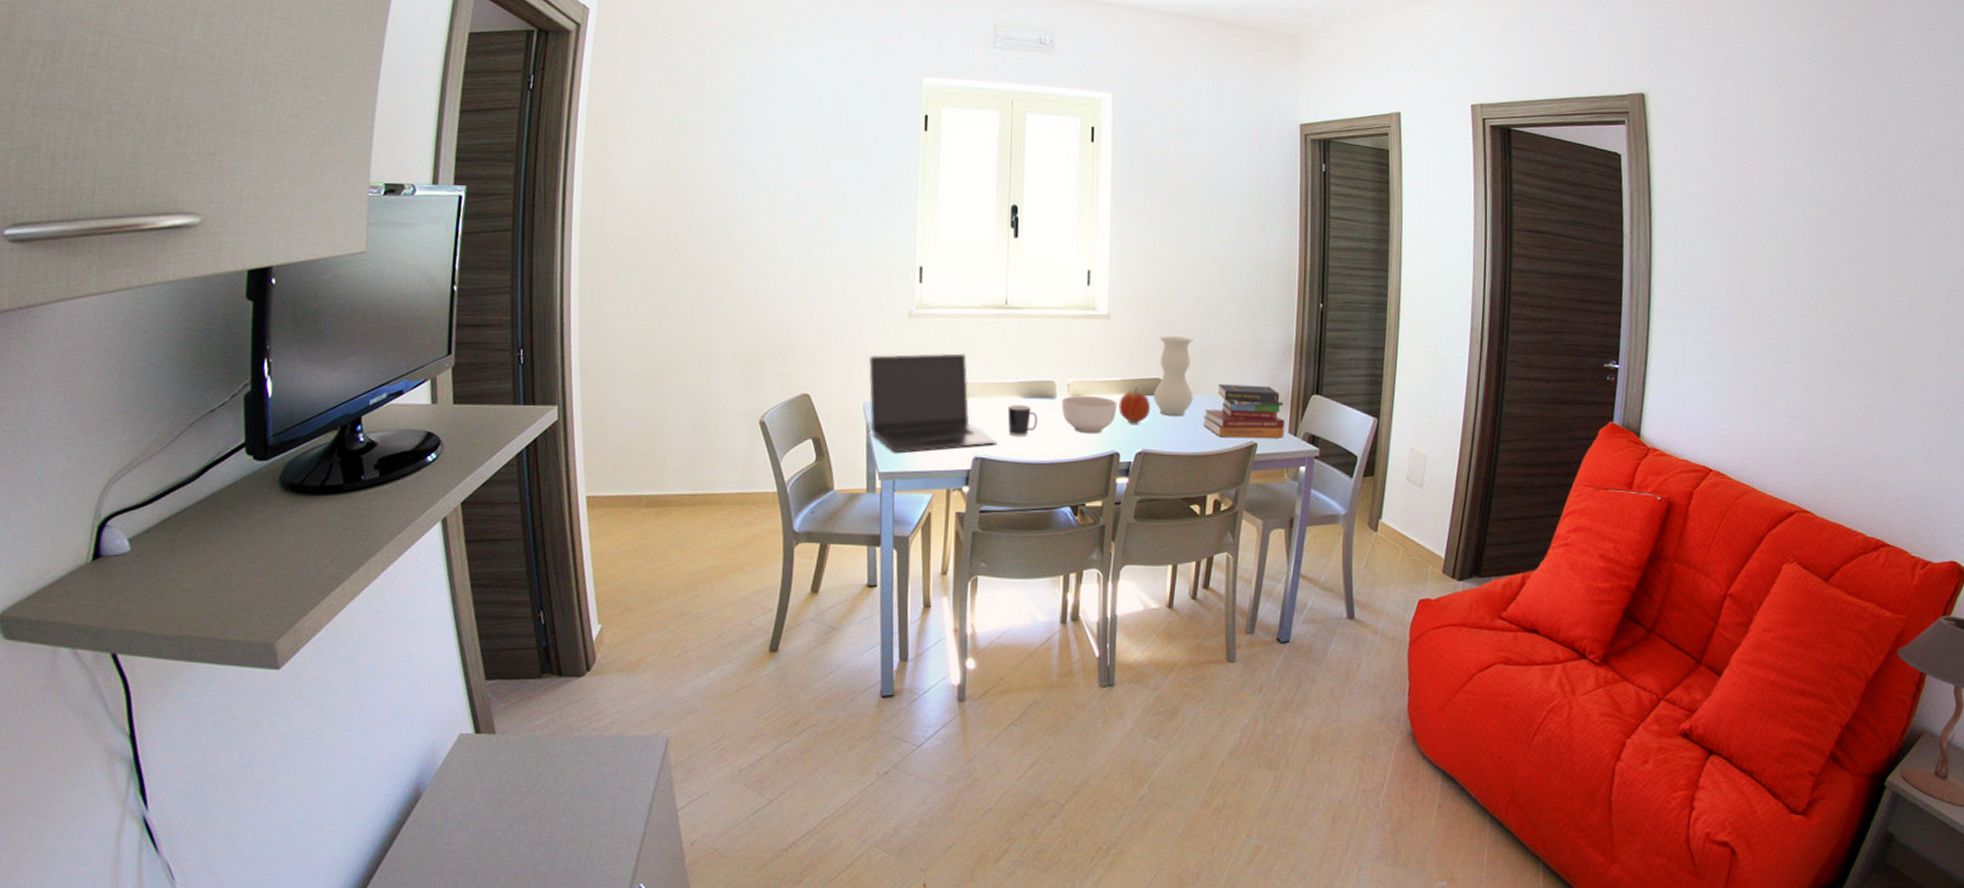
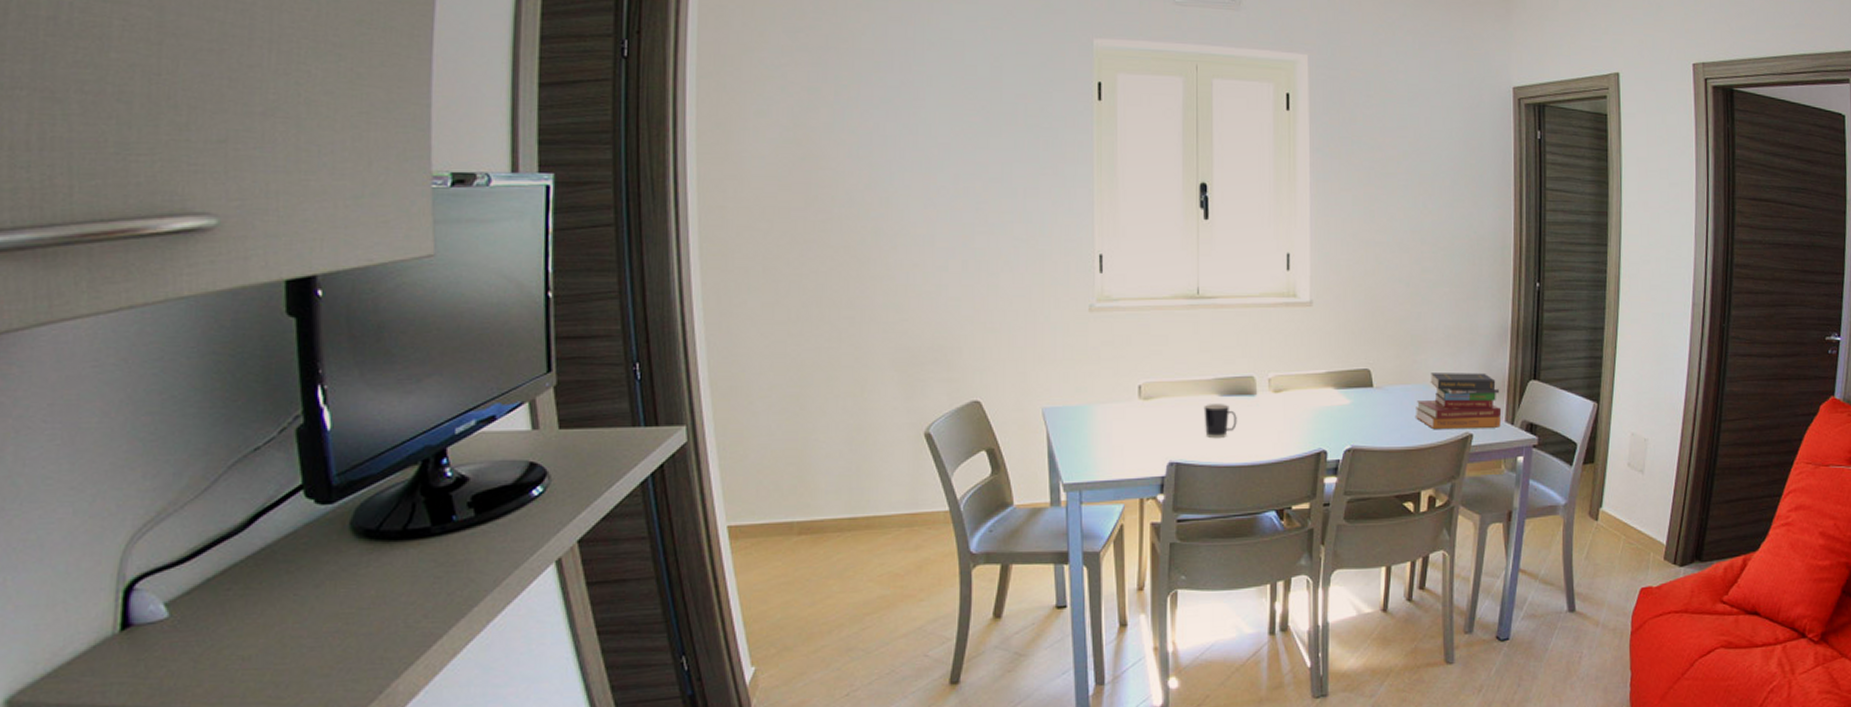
laptop: present [868,353,997,452] -> none [1045,350,1193,461]
bowl: present [1061,396,1117,434] -> none [1262,391,1323,432]
fruit: present [1119,387,1151,424] -> none [1324,379,1360,419]
vase: present [1153,336,1194,416] -> none [1361,323,1404,408]

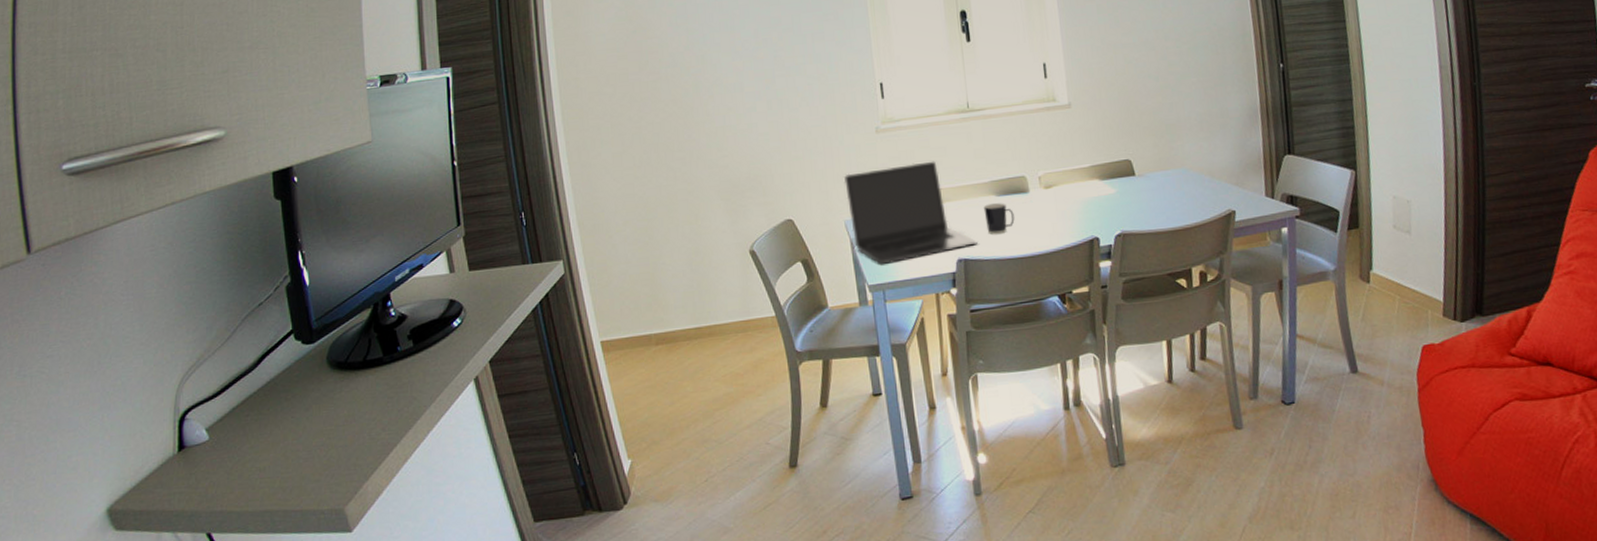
laptop: none [1045,350,1193,461] -> present [843,161,978,264]
books: present [1414,373,1502,430] -> none [1177,152,1262,210]

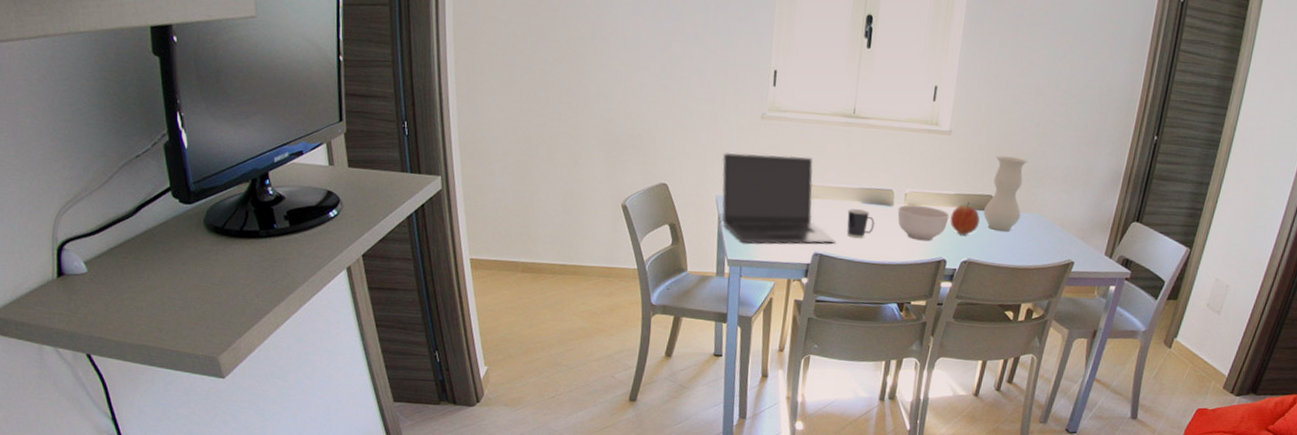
bowl: none [1035,185,1091,223] -> present [897,205,950,241]
fruit: none [1091,171,1124,208] -> present [950,201,980,236]
vase: none [1122,115,1165,195] -> present [983,155,1028,232]

